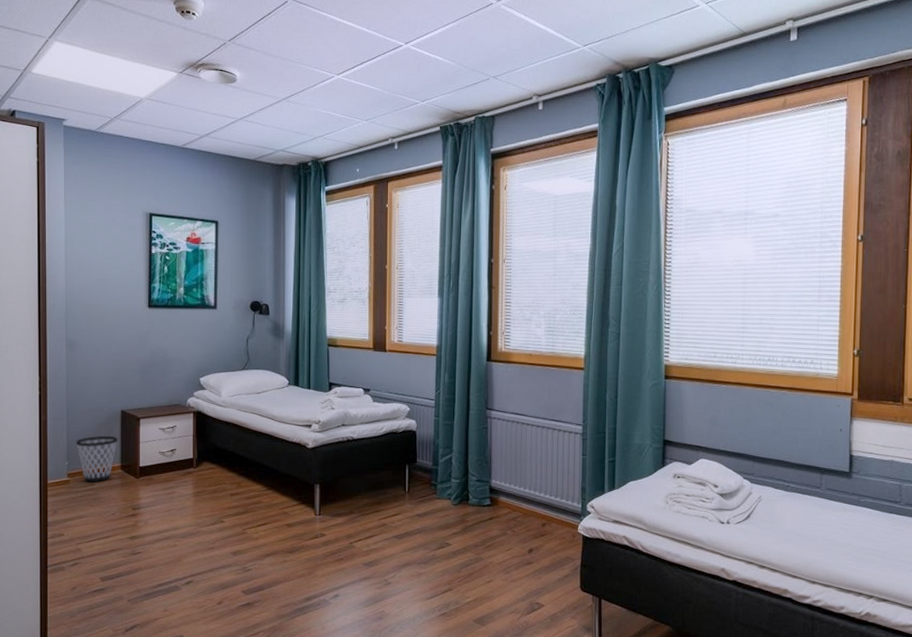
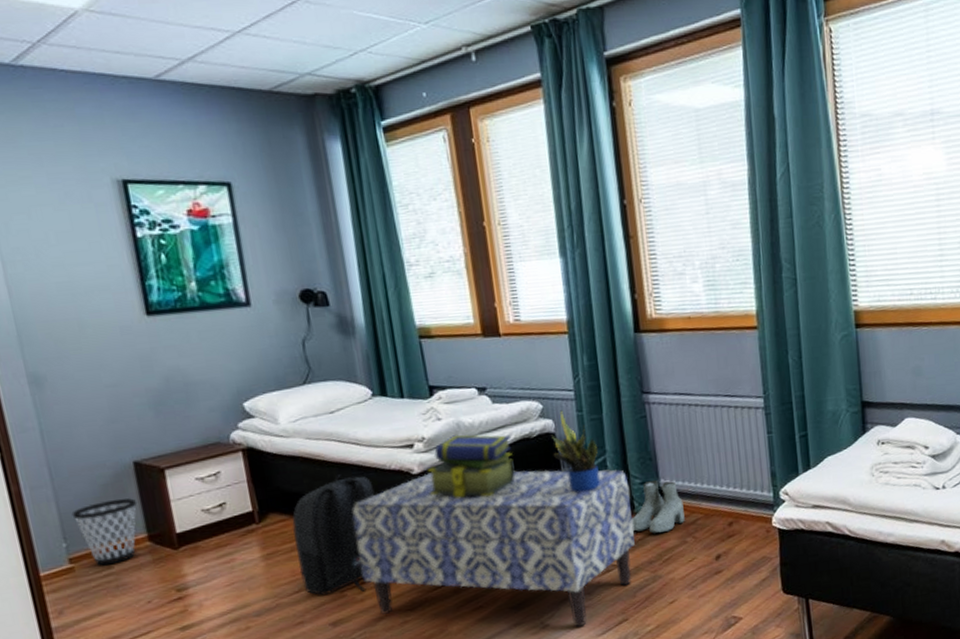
backpack: none [217,440,279,532] -> present [292,474,375,596]
bench: none [260,448,467,589] -> present [352,469,635,627]
stack of books: none [318,422,382,474] -> present [427,434,515,498]
potted plant: none [412,414,447,481] -> present [552,410,600,493]
boots: none [465,480,508,523] -> present [631,480,685,533]

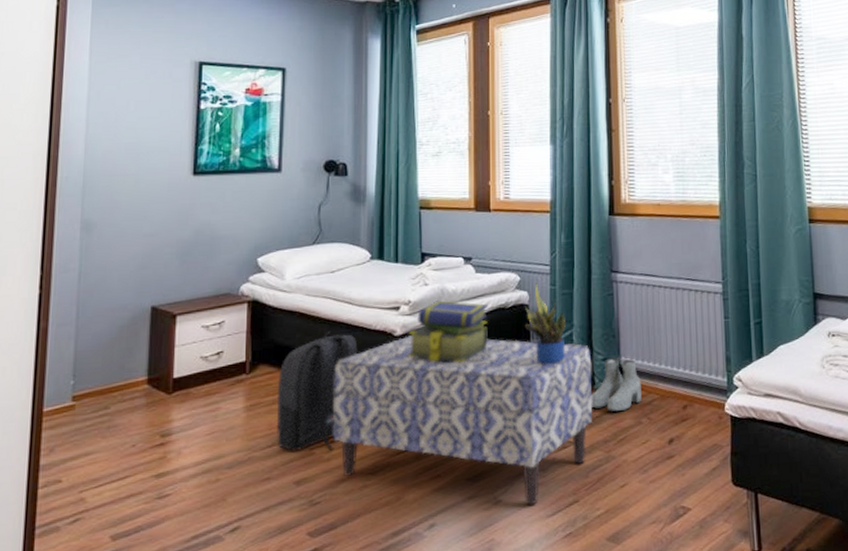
wastebasket: present [71,498,138,566] -> none [86,341,146,406]

